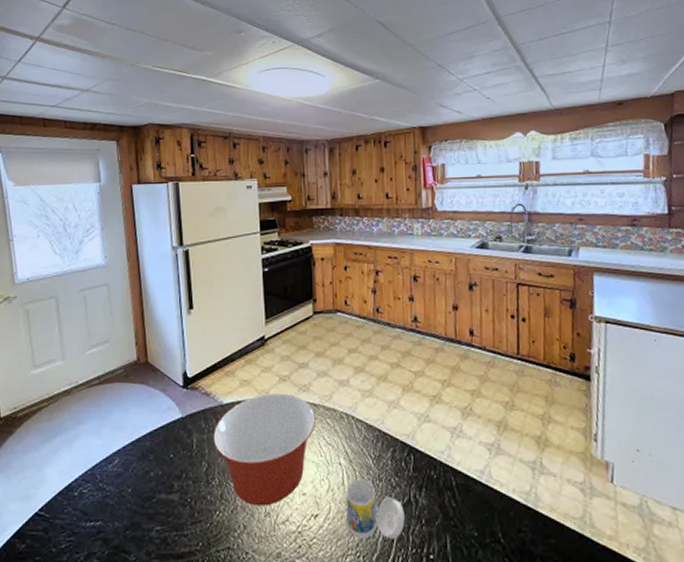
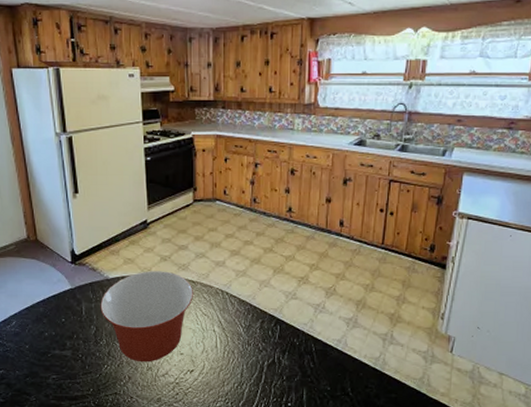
cup: present [346,479,405,540] -> none [218,343,269,391]

